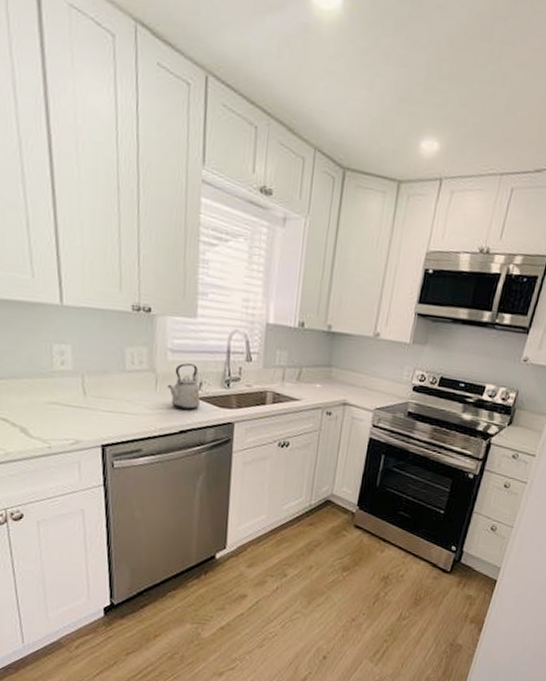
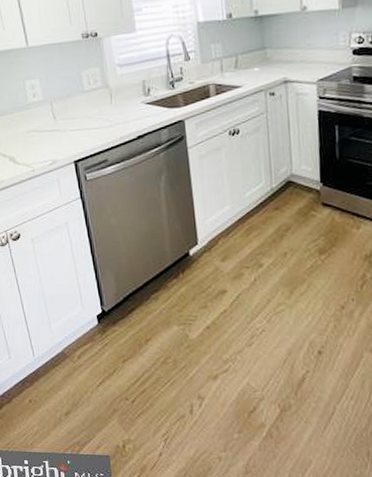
kettle: present [168,363,200,410] -> none [121,73,151,116]

